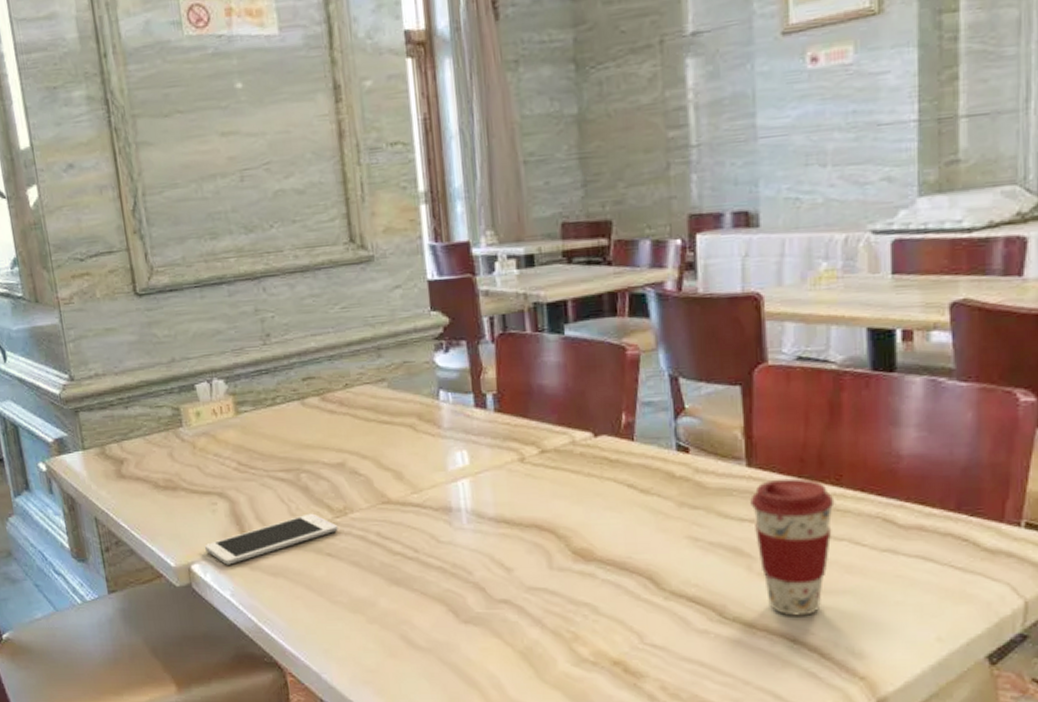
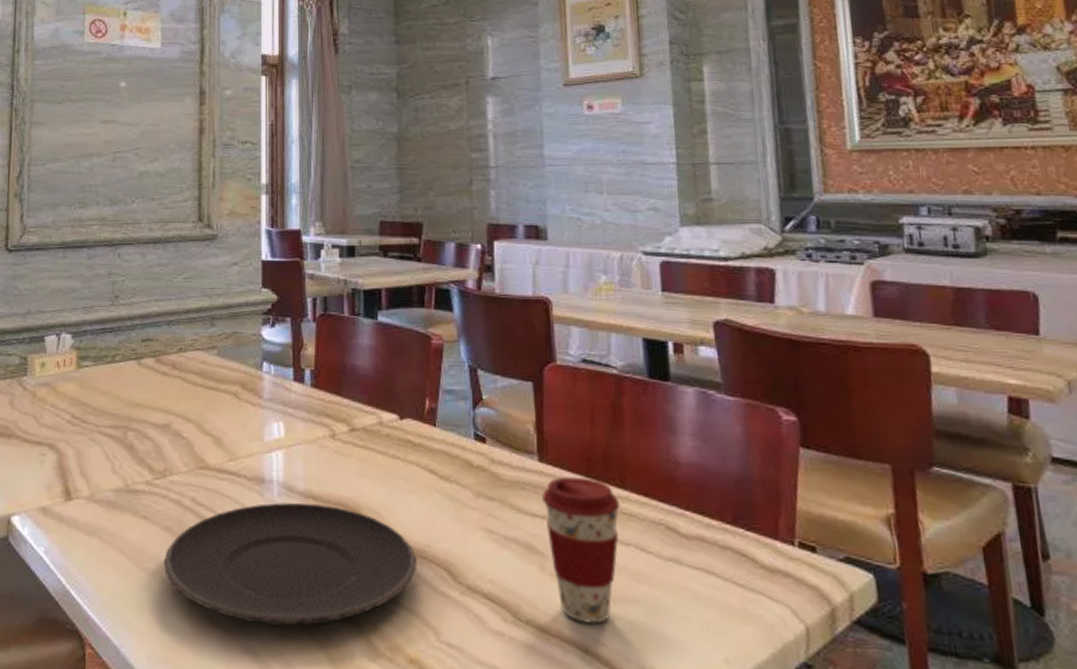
cell phone: present [205,513,338,565] -> none [28,472,156,520]
plate: none [354,527,619,643] -> present [163,502,418,627]

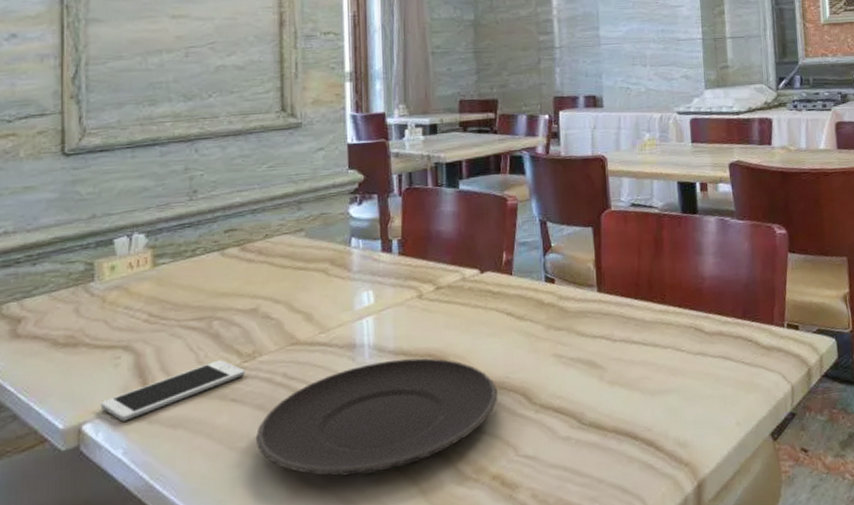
cell phone: none [28,472,156,520] -> present [101,359,245,421]
coffee cup: present [542,476,620,624] -> none [601,299,661,416]

